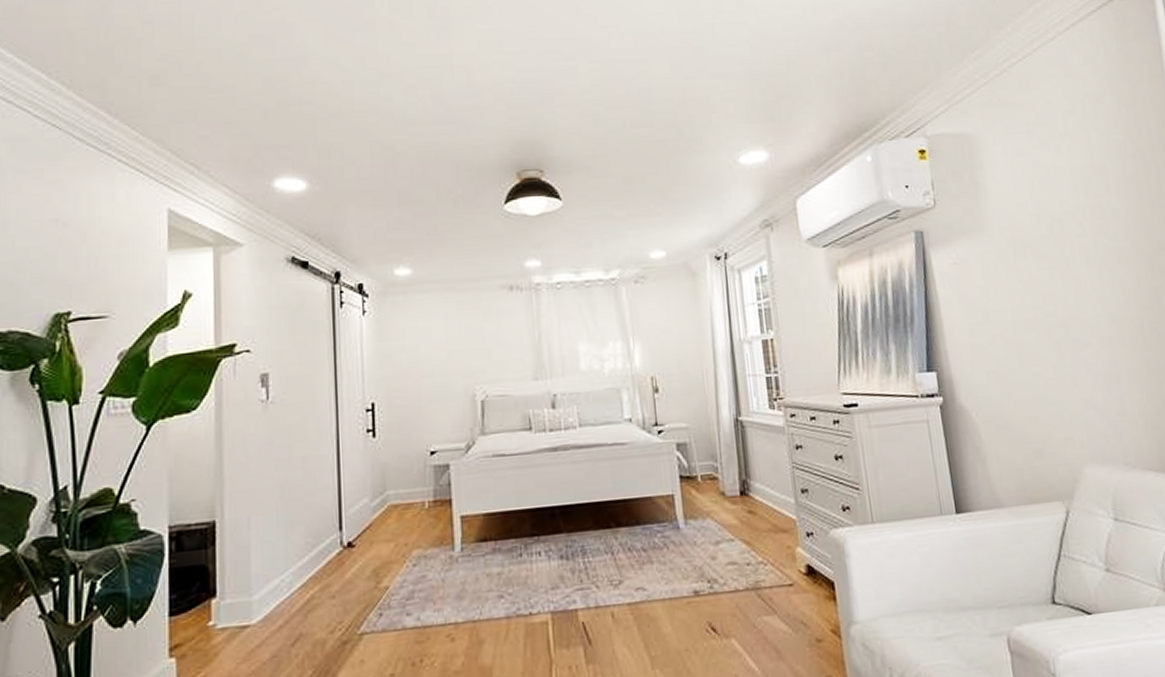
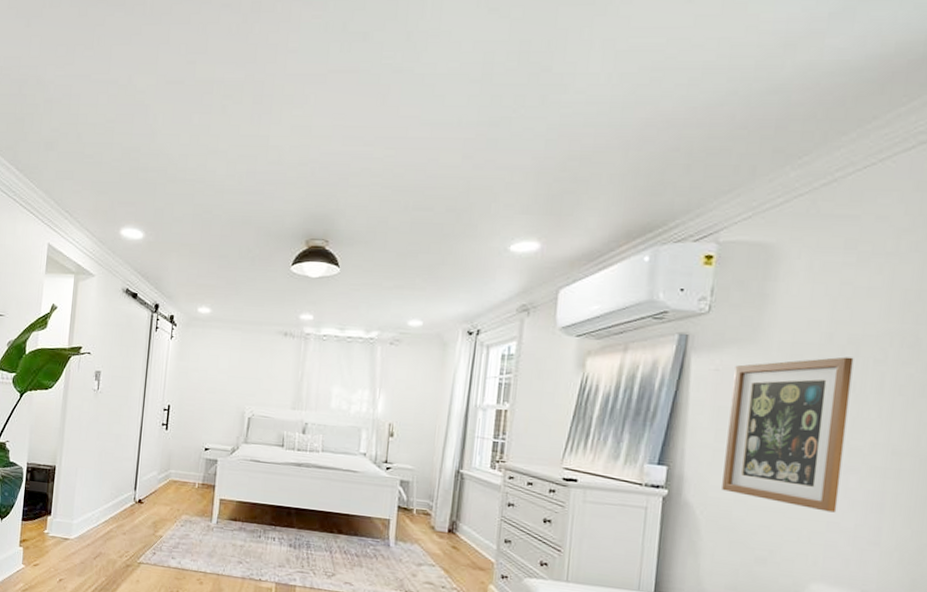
wall art: none [969,234,1086,391] -> present [722,356,854,513]

